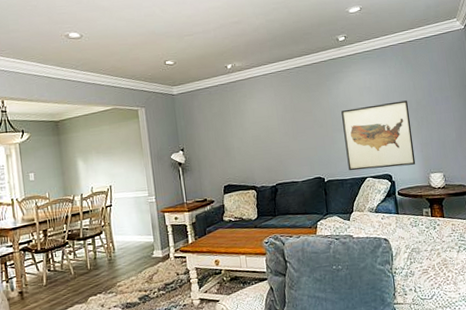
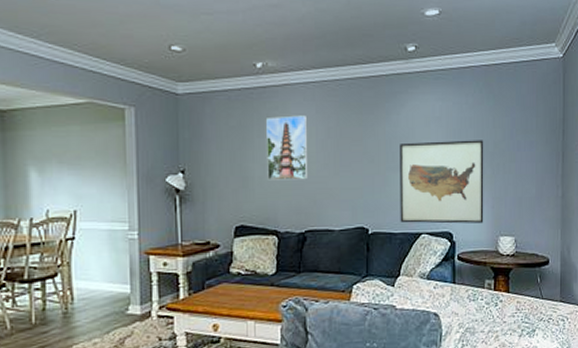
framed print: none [239,98,274,150] -> present [266,115,309,180]

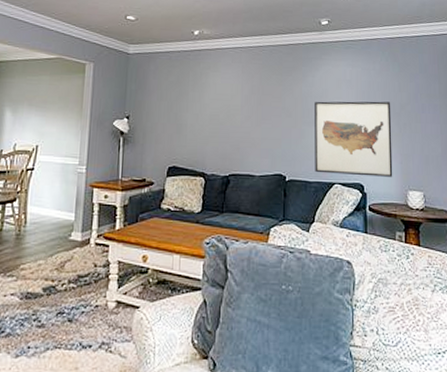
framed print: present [266,115,309,180] -> none [198,74,234,129]

